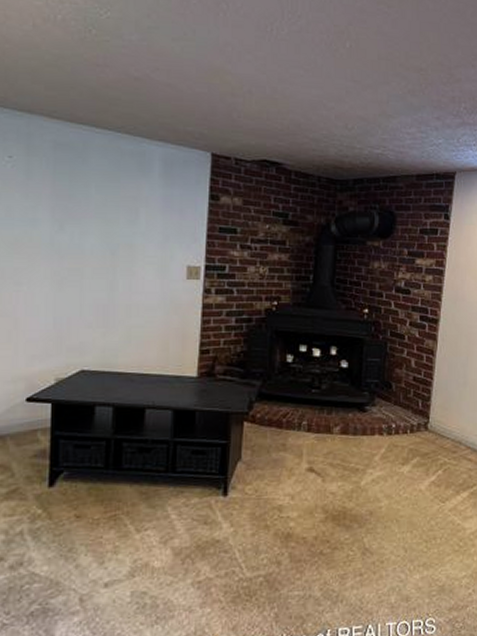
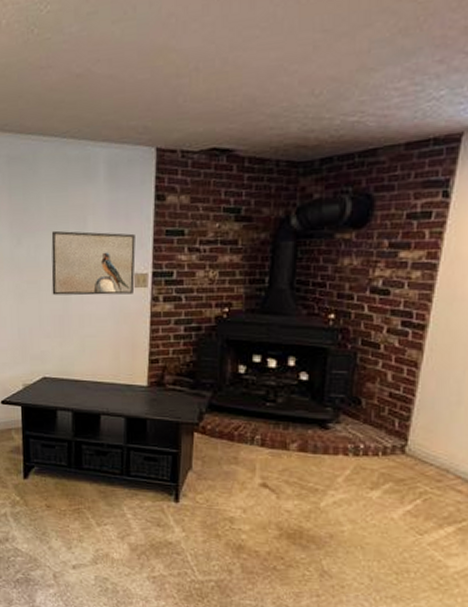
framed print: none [96,219,189,286] -> present [51,230,136,296]

